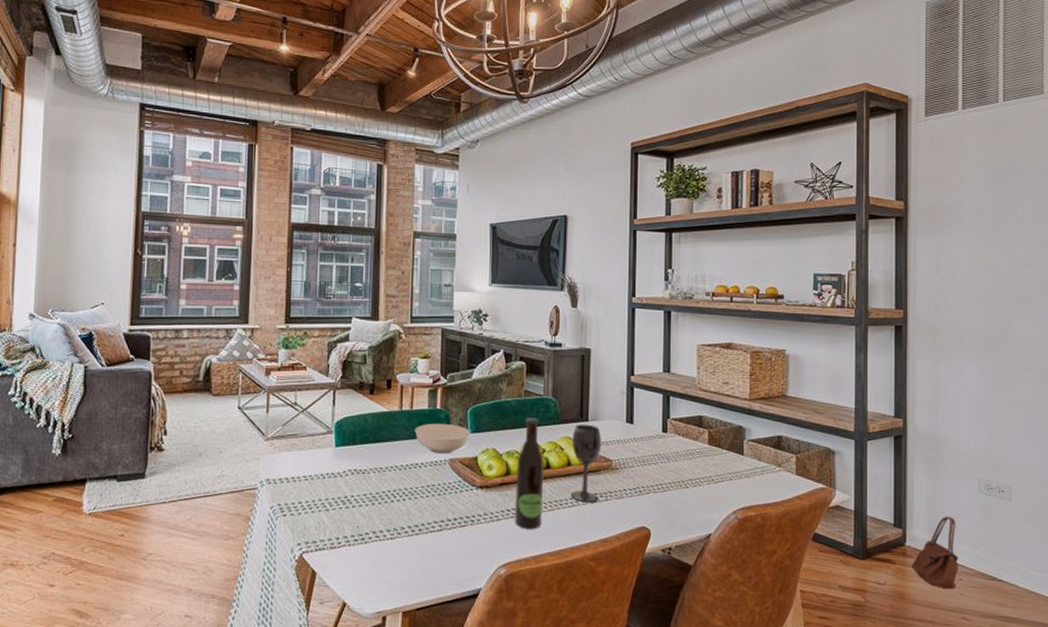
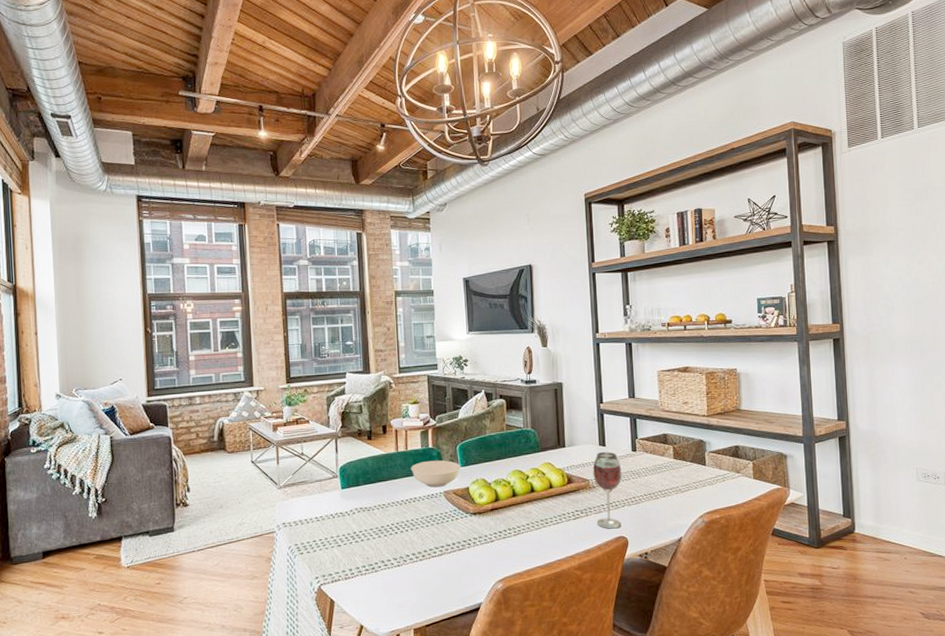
bottle: present [515,417,545,528] -> none [504,448,531,547]
wine glass: present [570,424,602,502] -> none [552,450,579,519]
wineglass: none [617,430,650,518] -> present [592,452,622,529]
handbag: present [911,516,958,590] -> none [861,503,903,568]

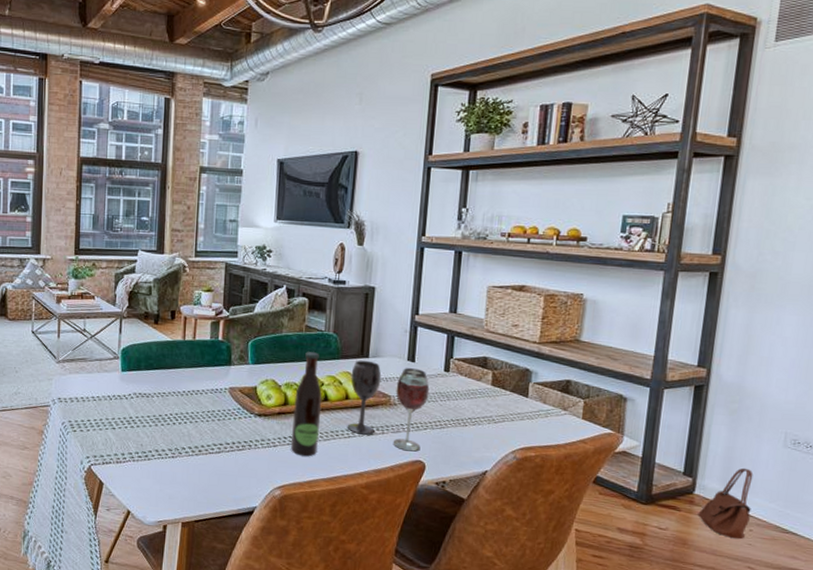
bowl: present [411,460,461,488] -> none [196,353,251,383]
bottle: none [504,448,531,547] -> present [291,352,323,456]
wine glass: none [552,450,579,519] -> present [347,360,382,435]
handbag: none [861,503,903,568] -> present [697,468,753,540]

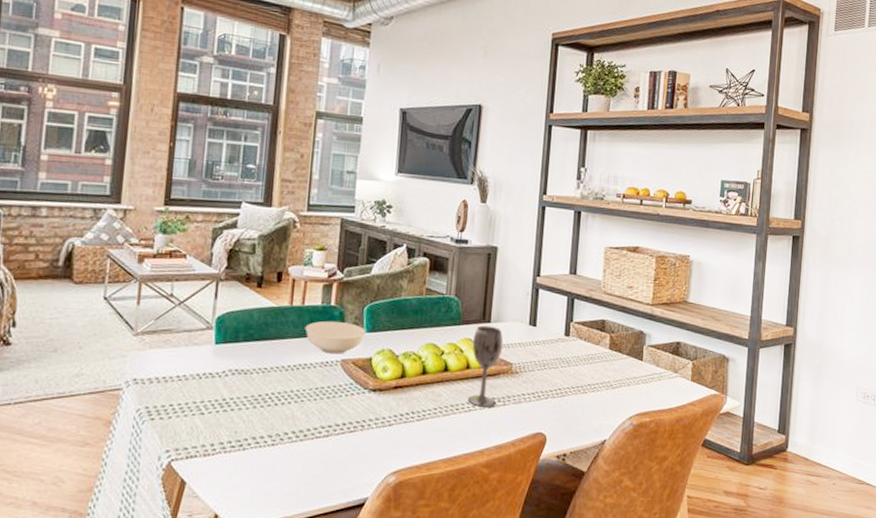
bowl: none [196,353,251,383] -> present [305,320,366,354]
bottle: present [291,352,323,456] -> none [408,317,443,434]
wineglass: present [393,368,430,452] -> none [514,333,551,423]
handbag: present [697,468,753,540] -> none [791,422,834,494]

